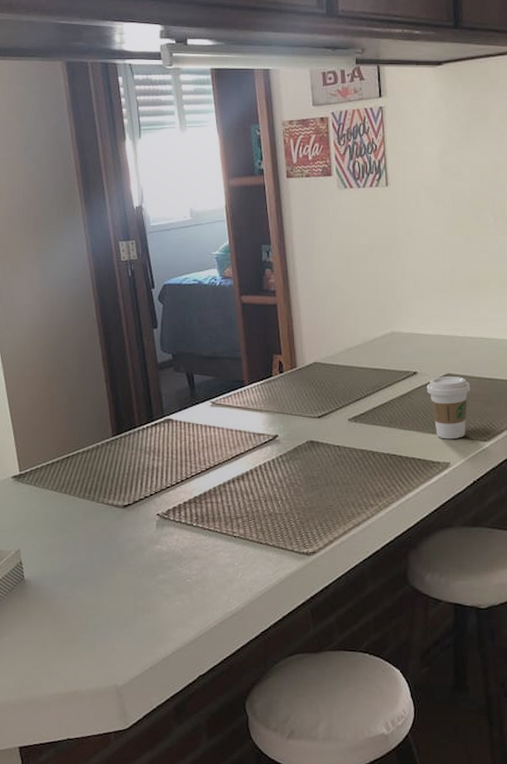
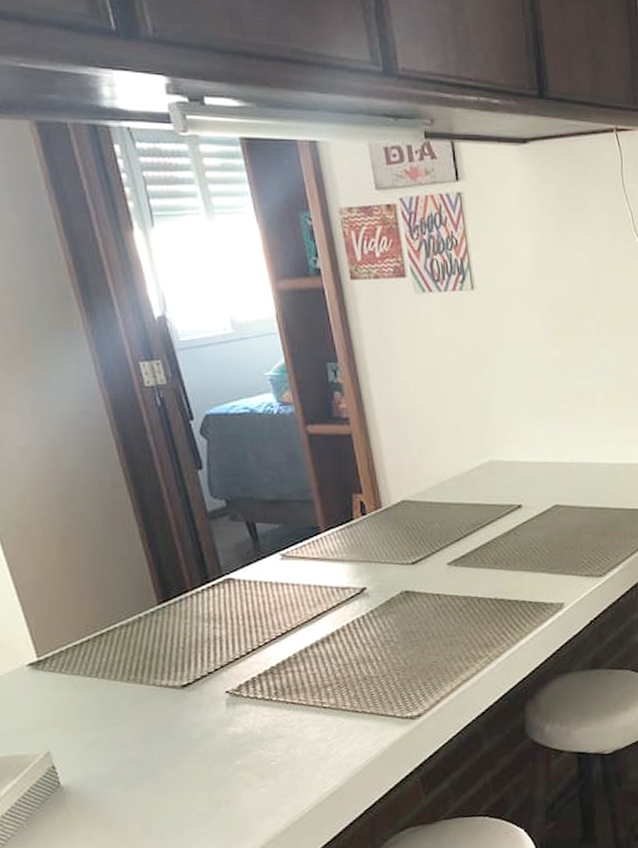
coffee cup: present [426,376,471,440] -> none [533,508,582,578]

